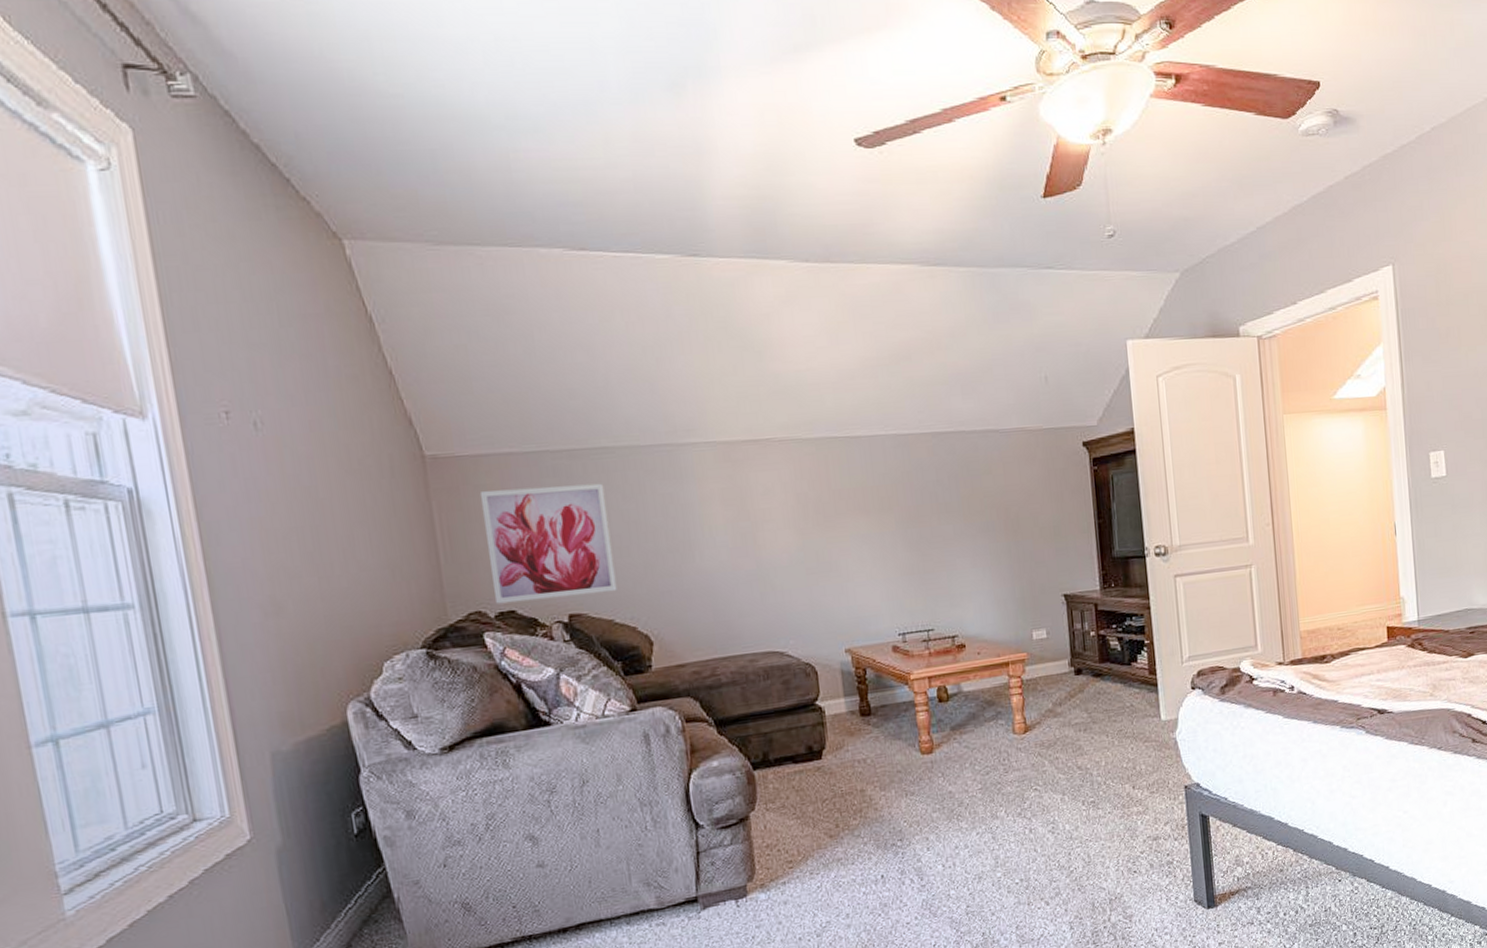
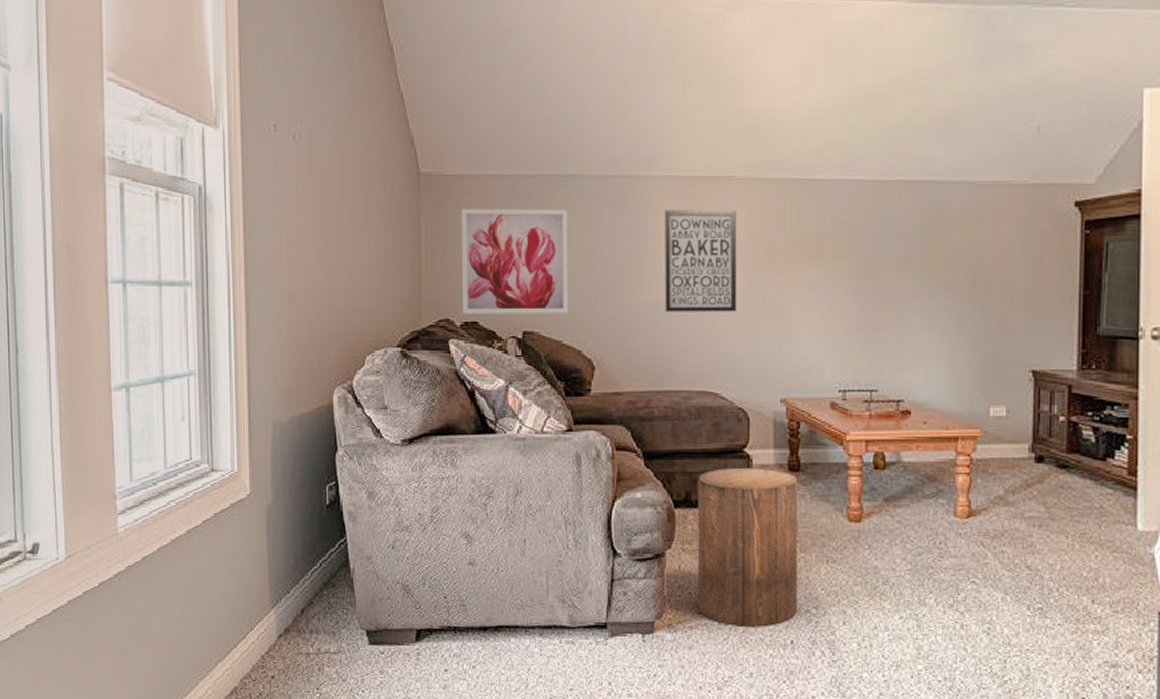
wall art: none [708,472,793,579] -> present [665,209,737,312]
stool: none [773,717,884,874] -> present [697,467,798,627]

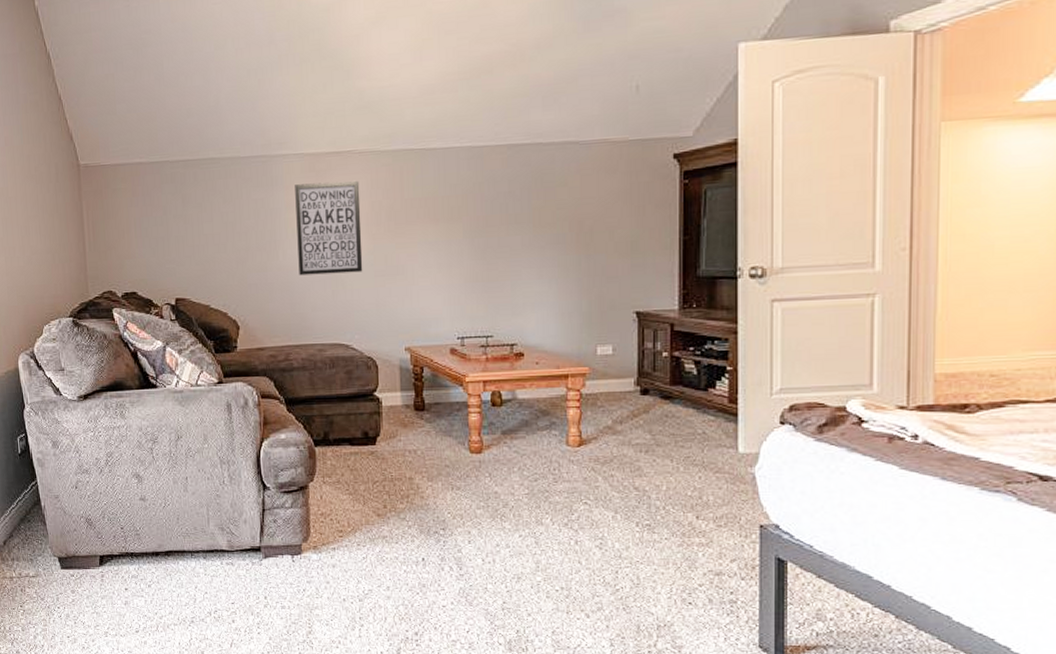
wall art: present [460,208,568,314] -> none [116,189,214,286]
stool: present [697,467,798,627] -> none [333,408,427,547]

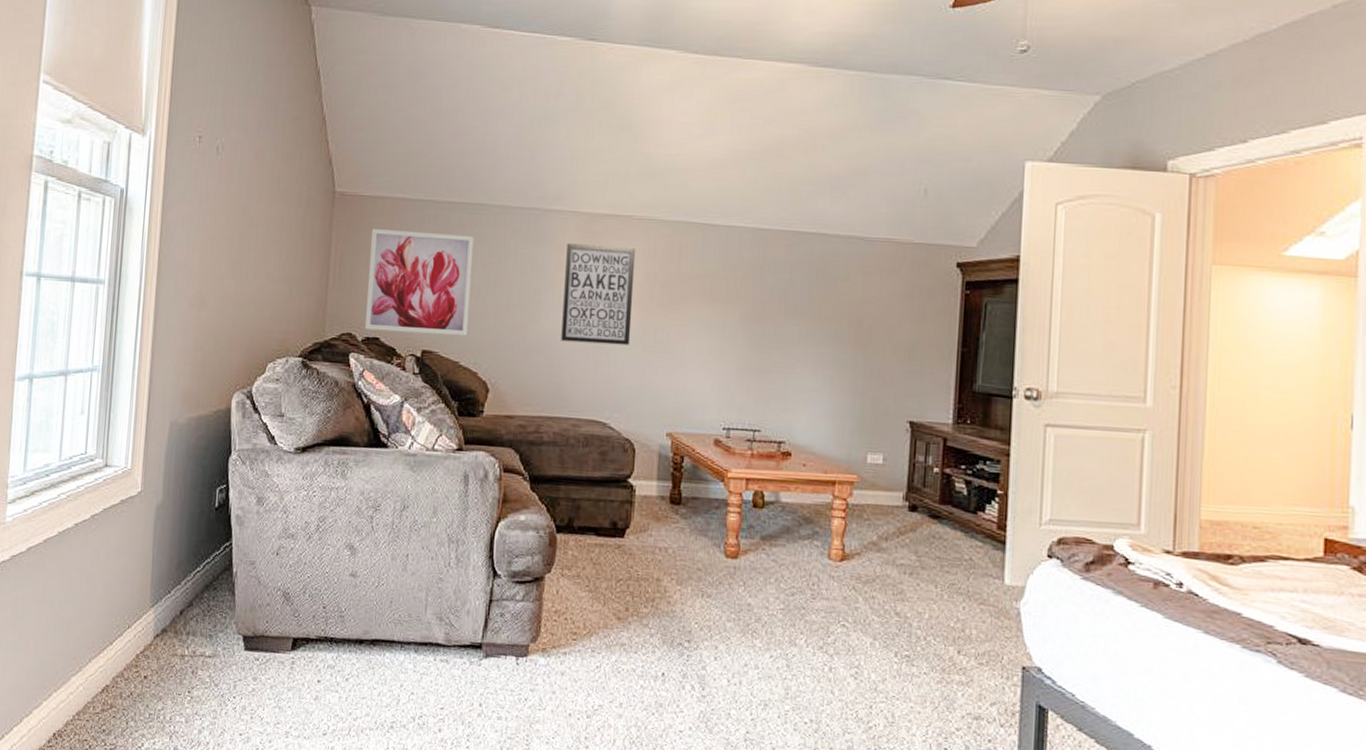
wall art: none [116,189,214,286] -> present [365,229,474,336]

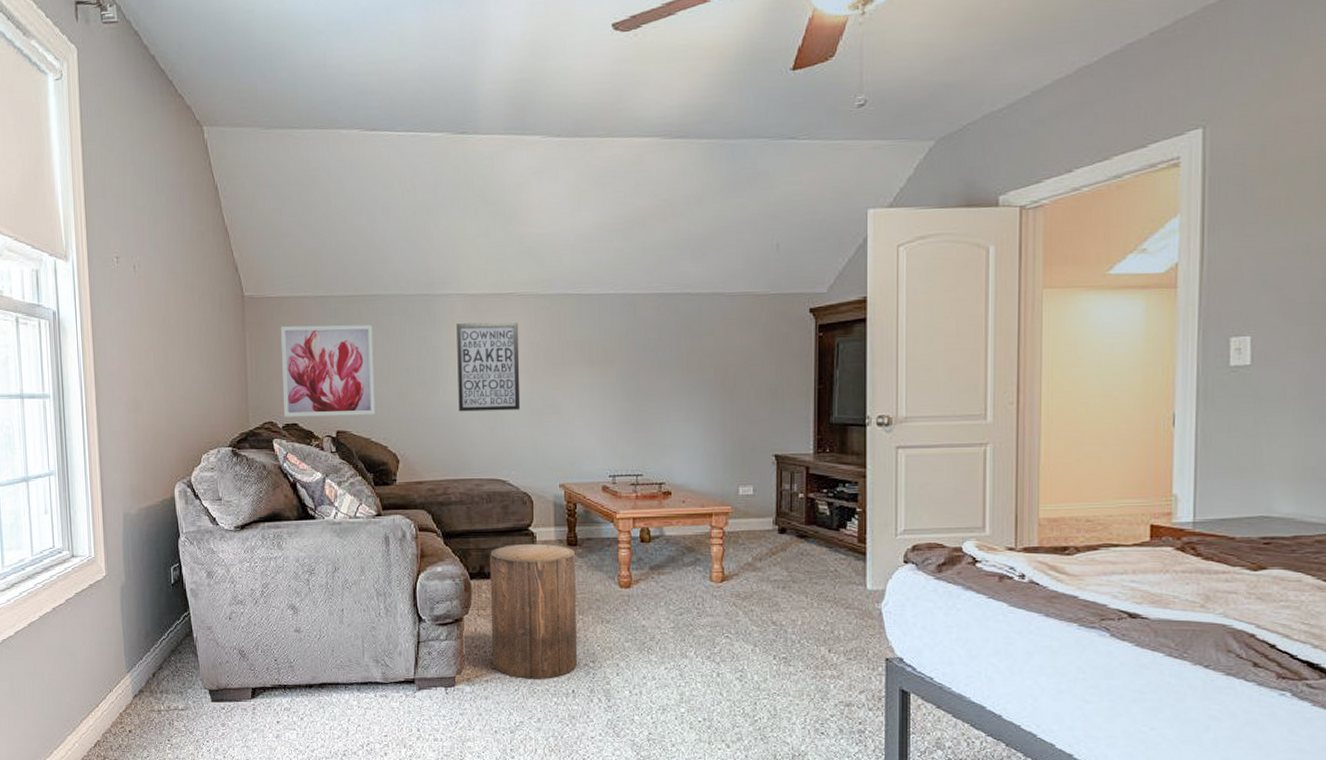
stool: none [572,496,679,657] -> present [489,543,577,679]

